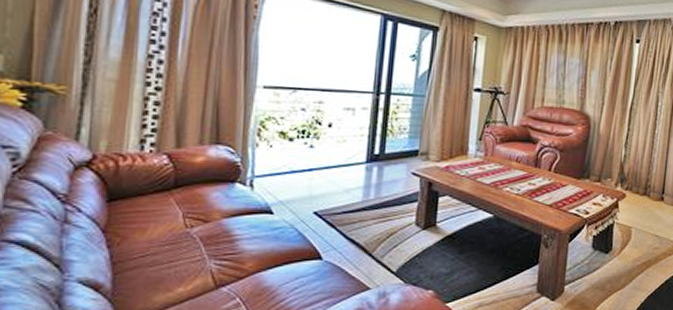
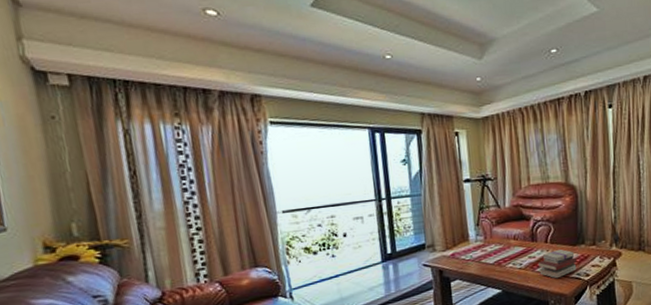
books: none [536,179,578,212] -> present [537,248,577,279]

